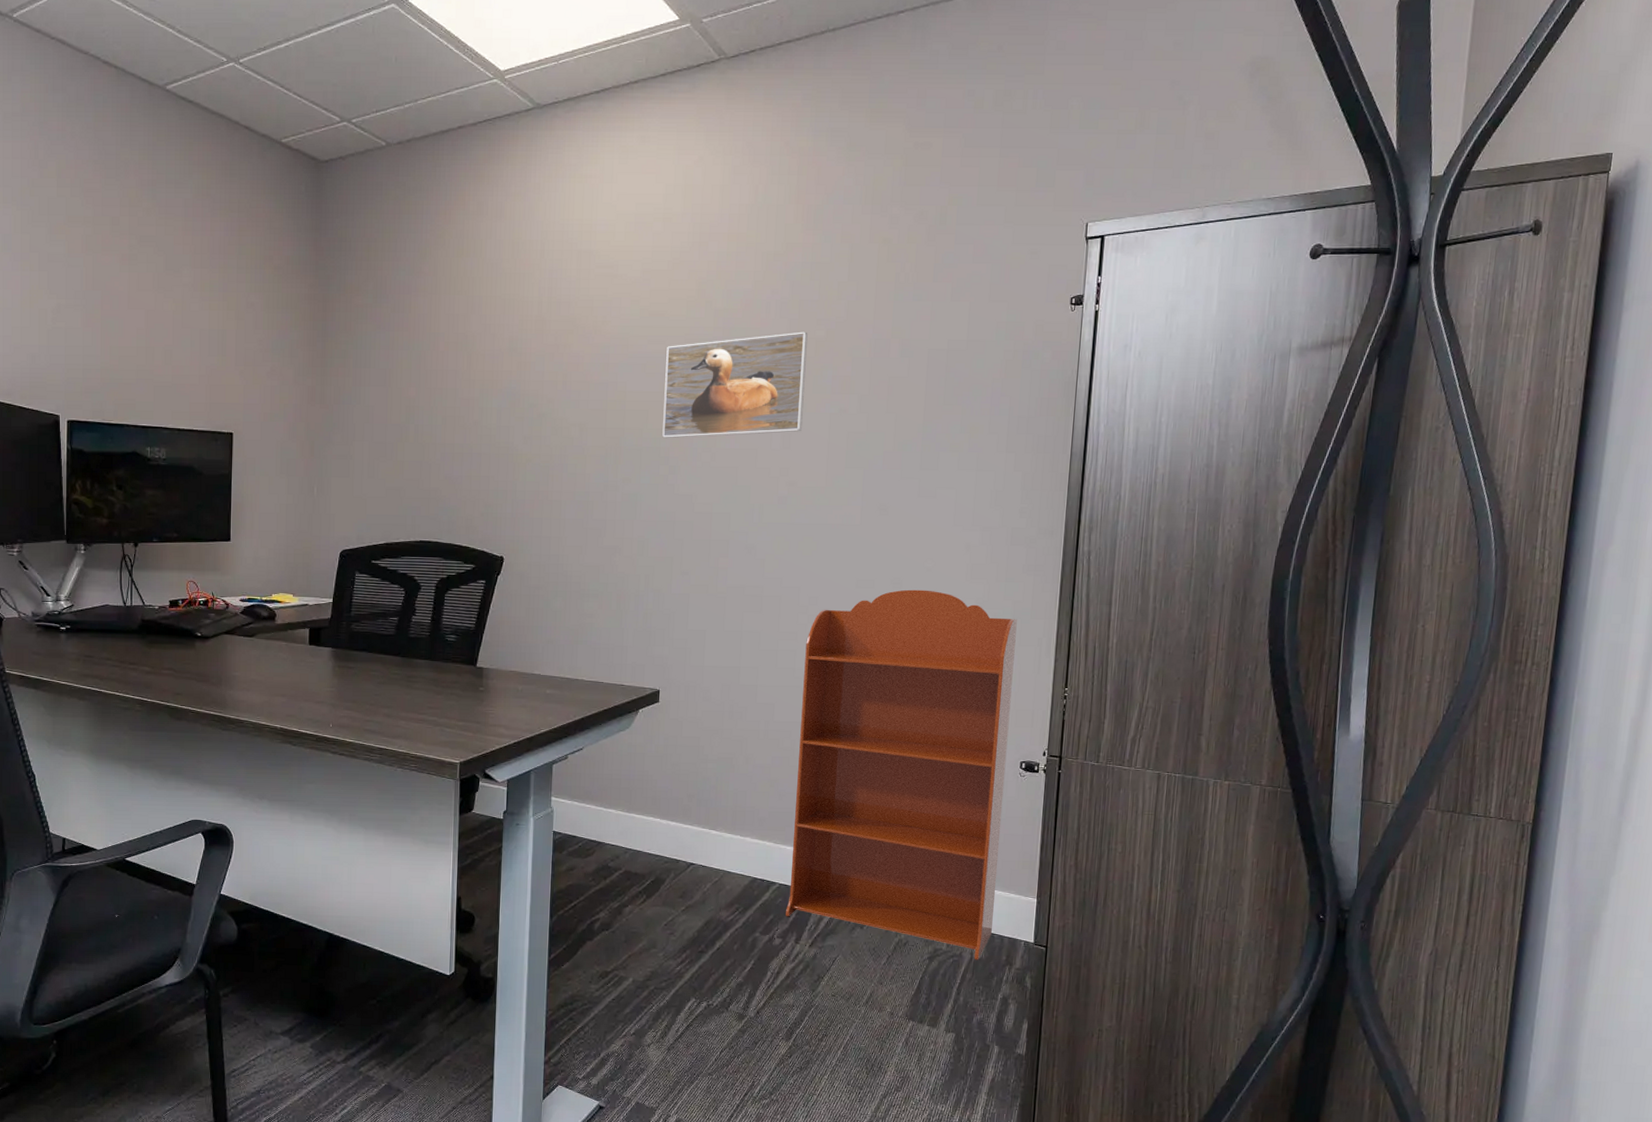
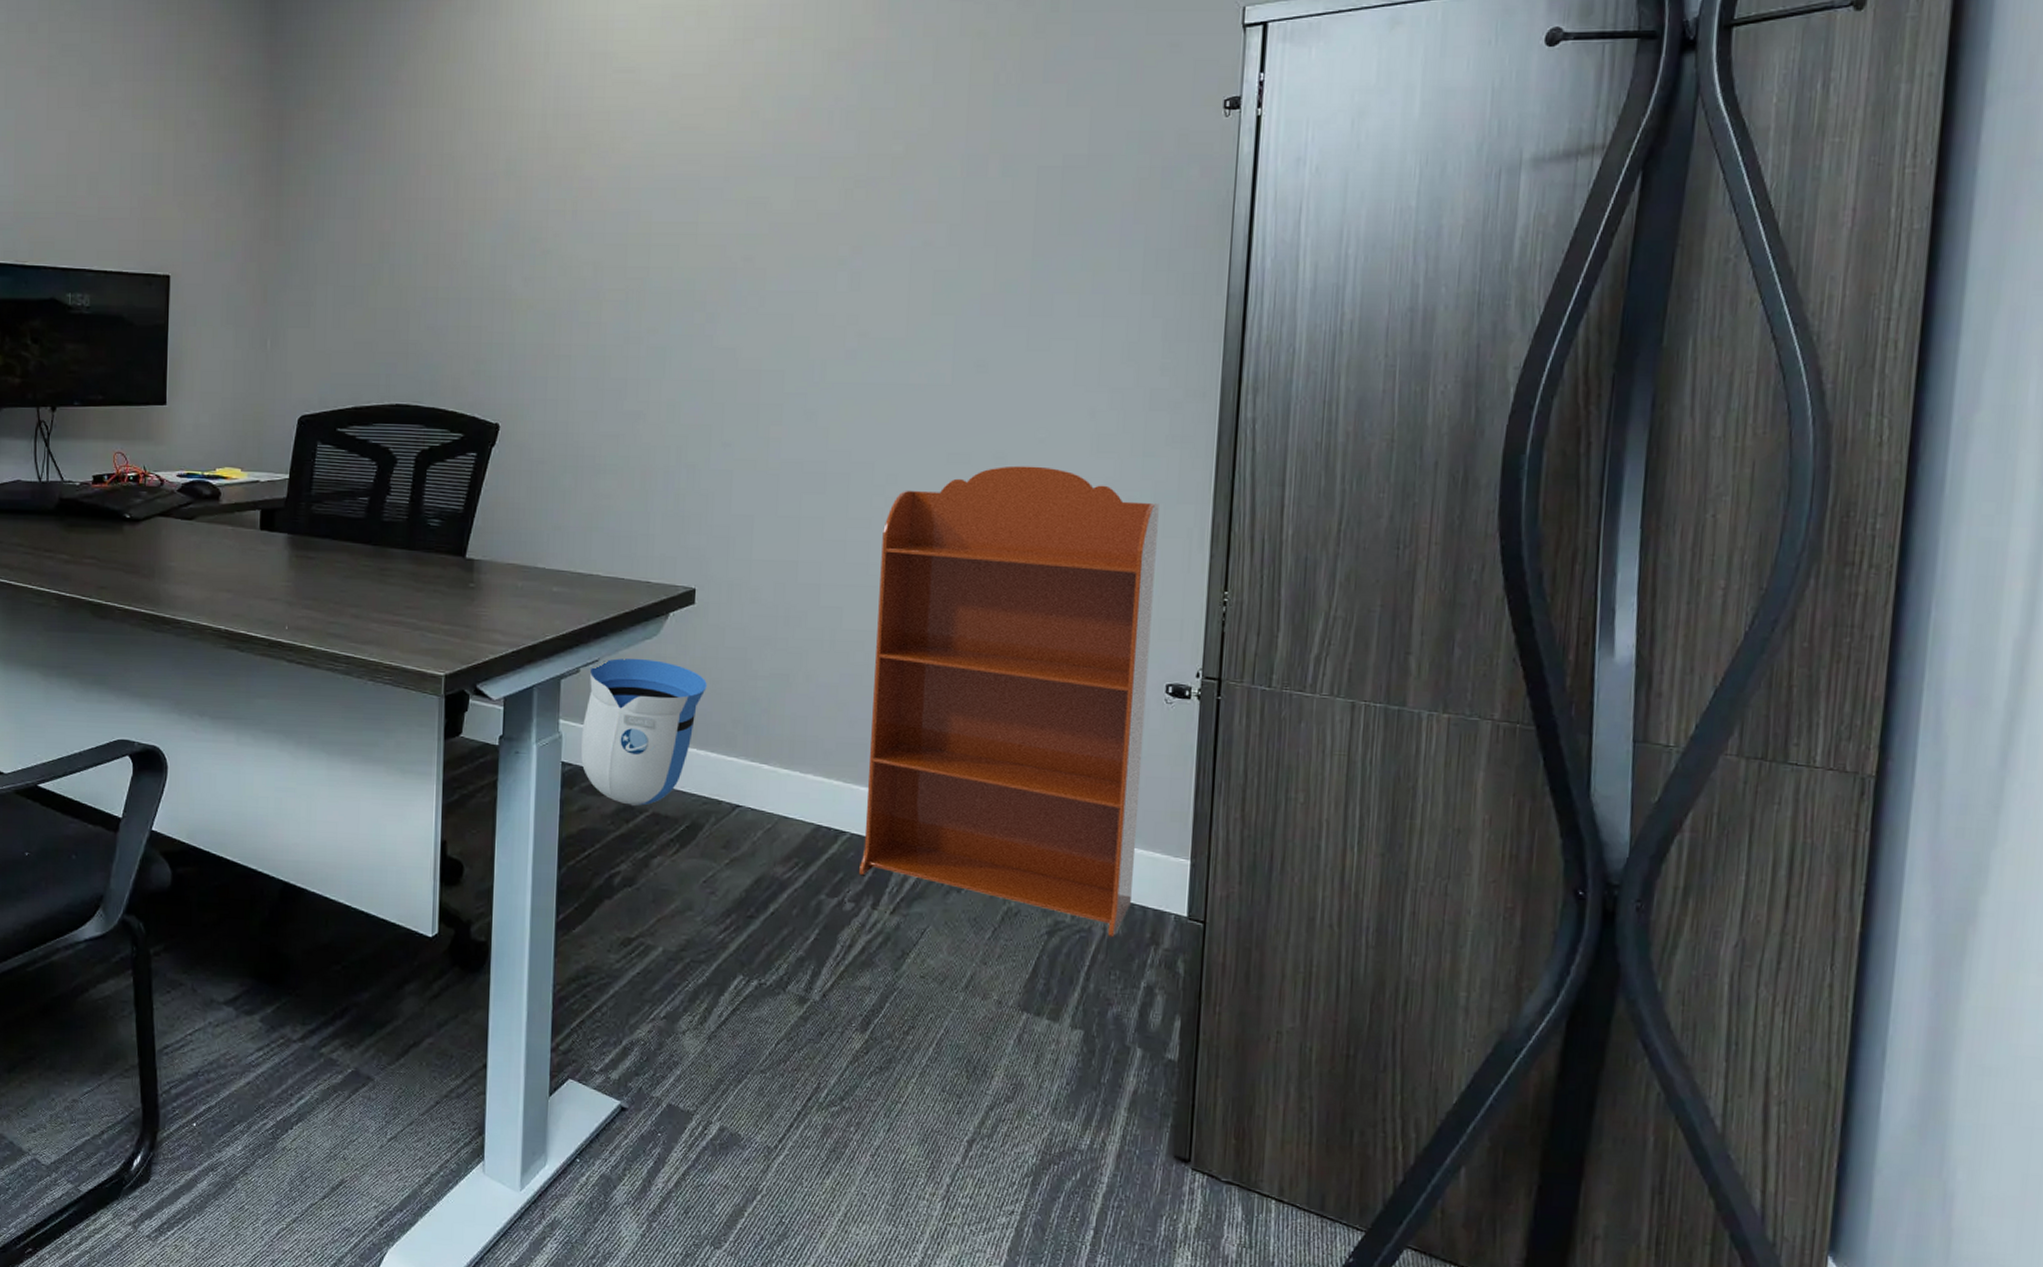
sun visor: none [569,746,668,865] -> present [581,658,707,806]
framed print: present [662,331,808,439] -> none [697,147,882,280]

